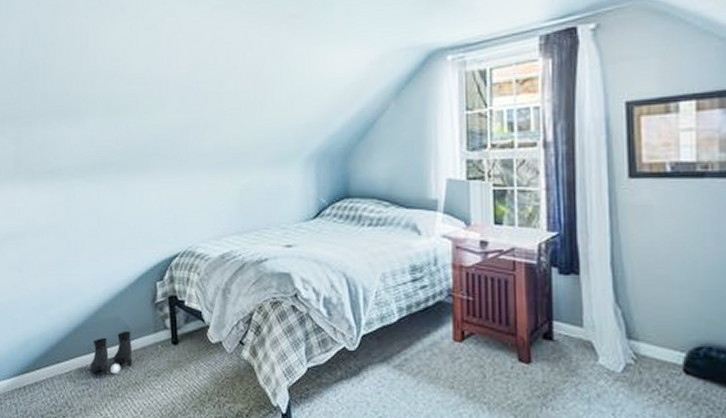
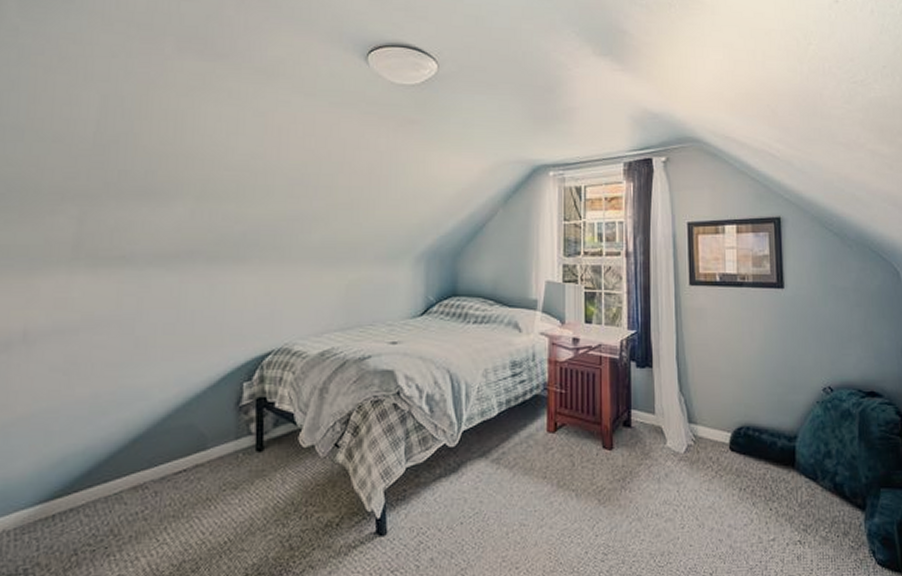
boots: present [90,330,133,376] -> none [148,438,207,493]

